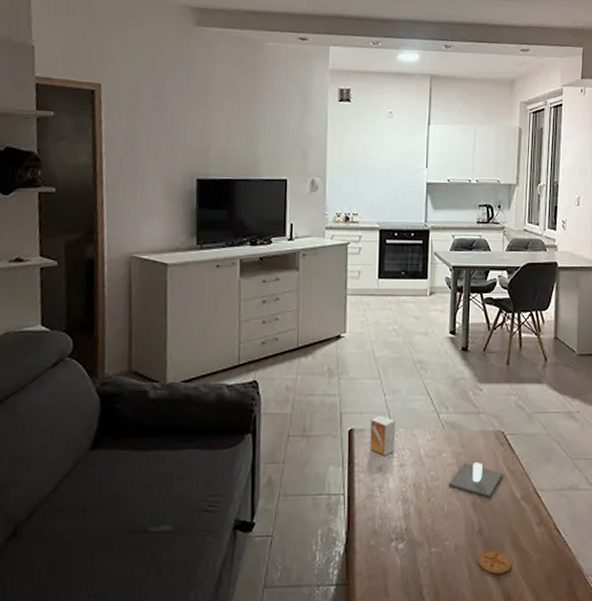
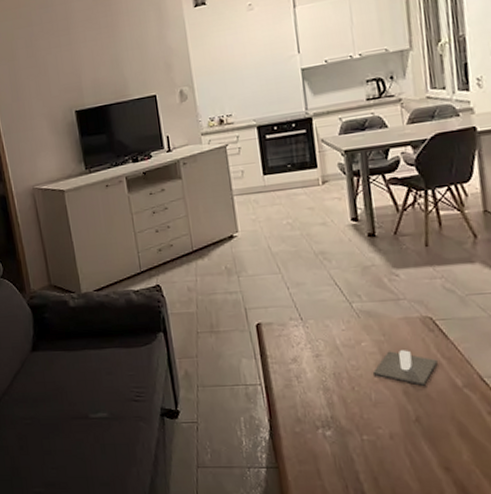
small box: present [370,415,395,456] -> none [277,308,307,347]
coaster: present [477,550,512,574] -> none [417,439,462,463]

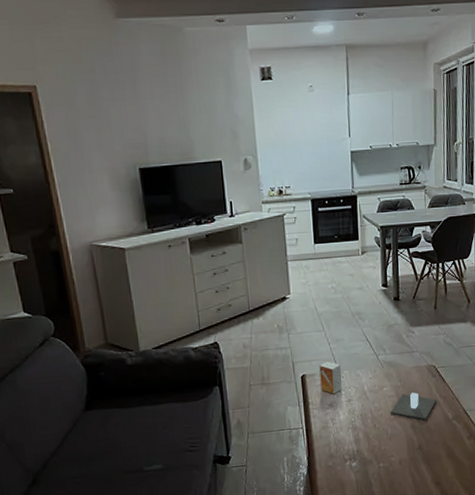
small box: none [277,308,307,347] -> present [319,361,342,394]

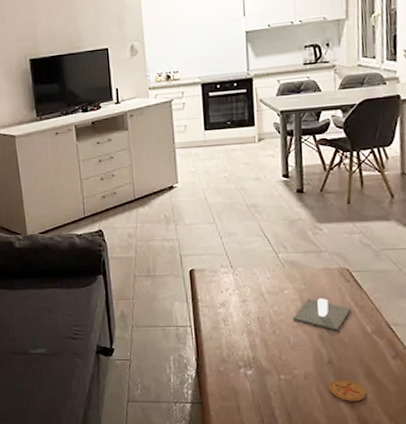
small box: present [319,361,342,394] -> none [209,256,235,293]
coaster: none [418,460,448,480] -> present [328,380,366,402]

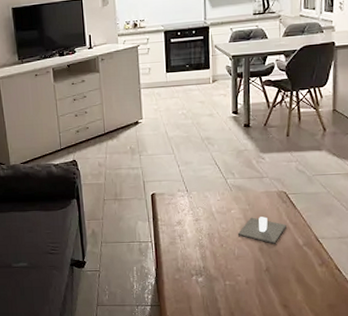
coaster: present [328,380,366,402] -> none [265,284,296,302]

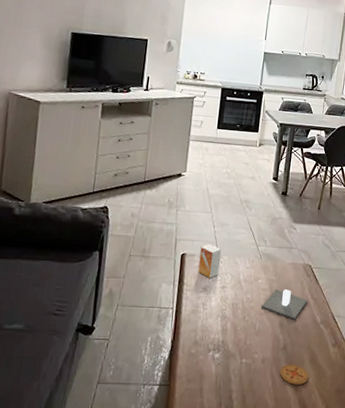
small box: none [168,182,190,213] -> present [198,244,221,278]
coaster: none [265,284,296,302] -> present [279,364,309,385]

